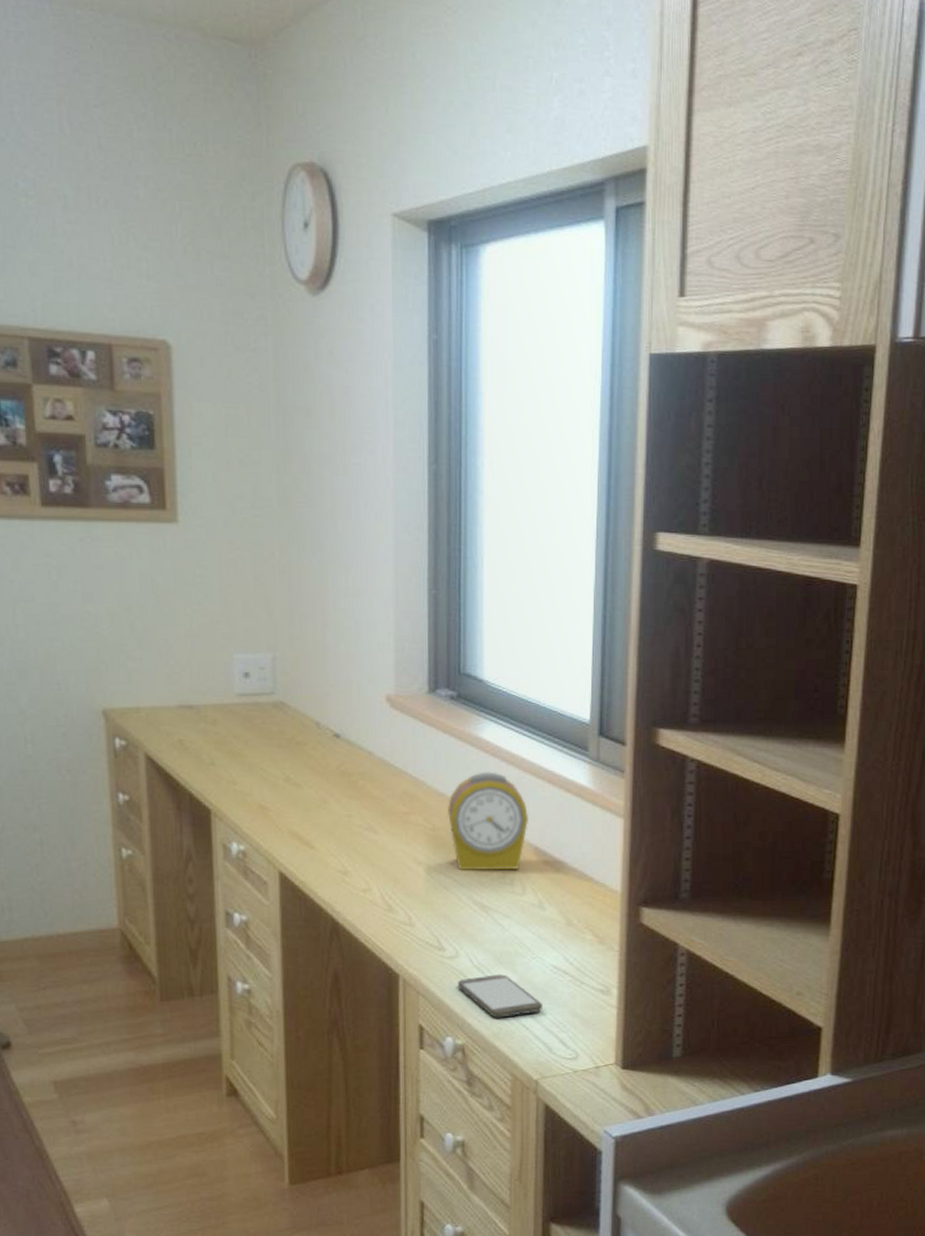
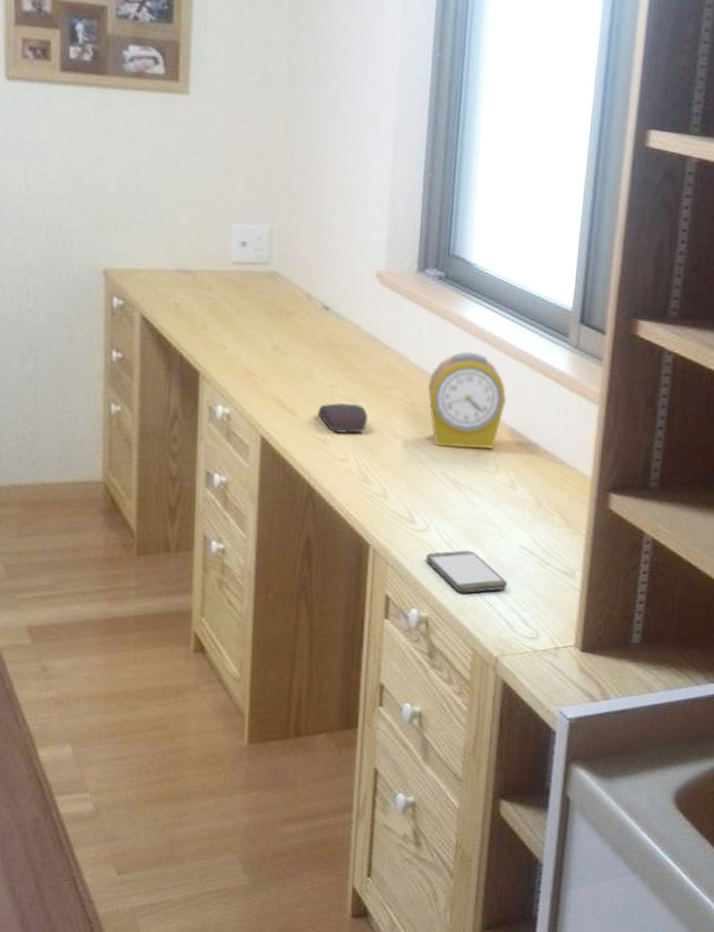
computer mouse: none [336,833,387,863] -> present [318,403,367,433]

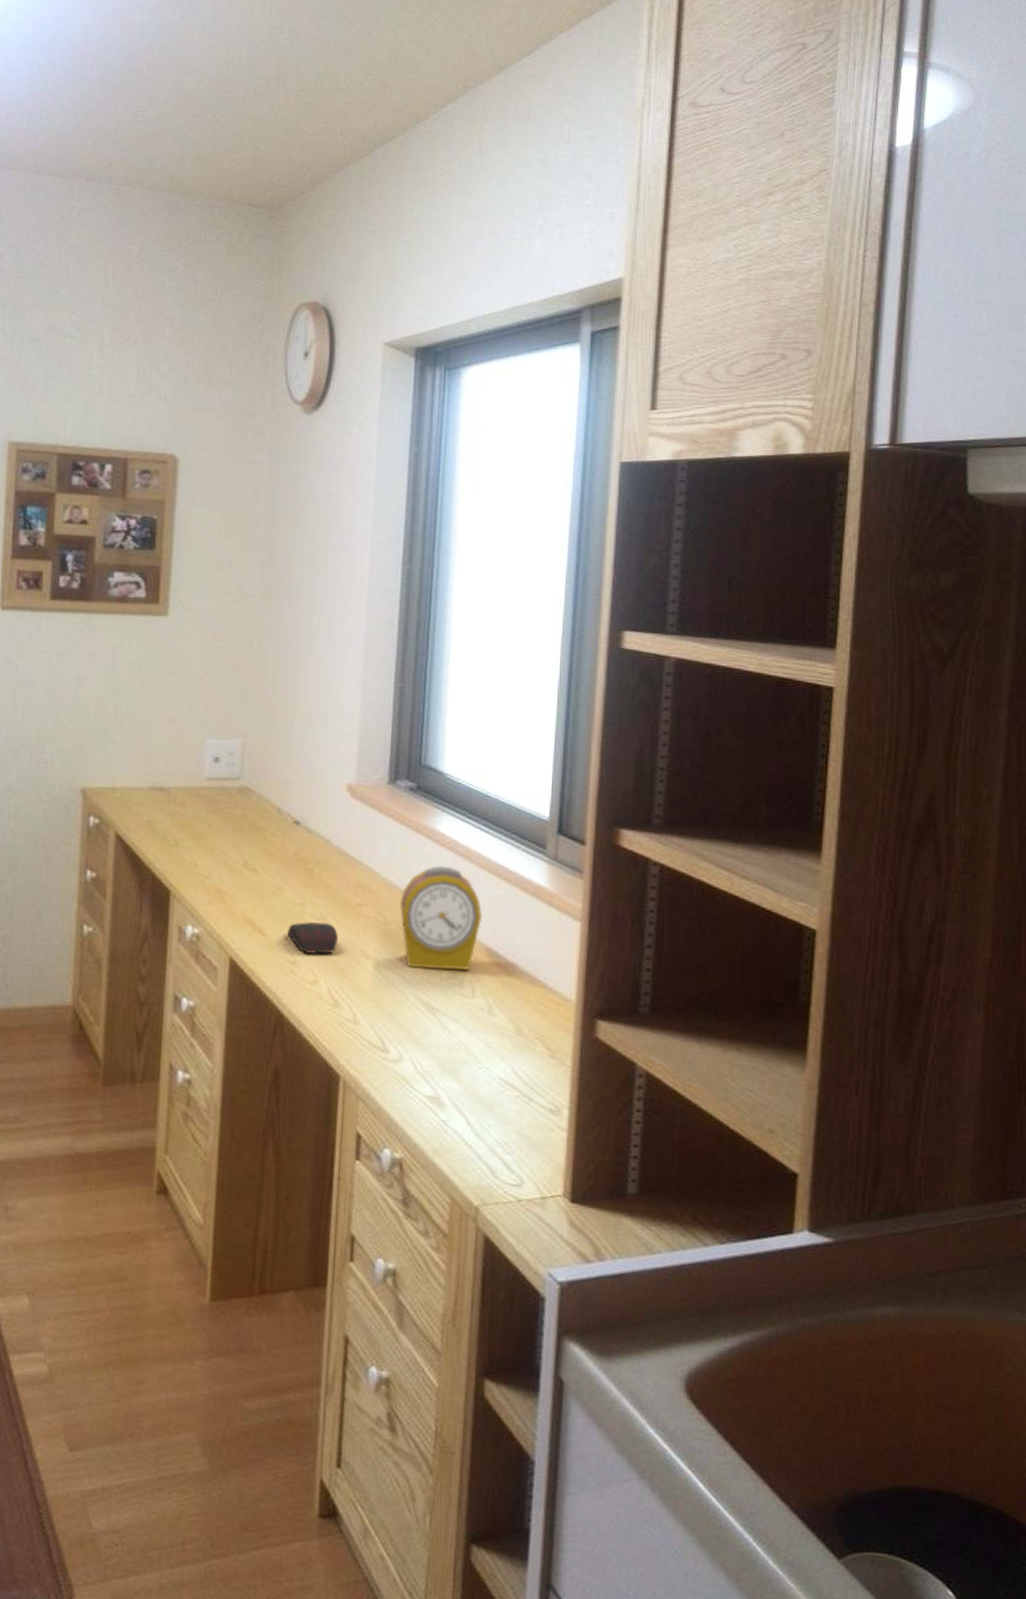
smartphone: present [425,550,507,593] -> none [399,1083,487,1132]

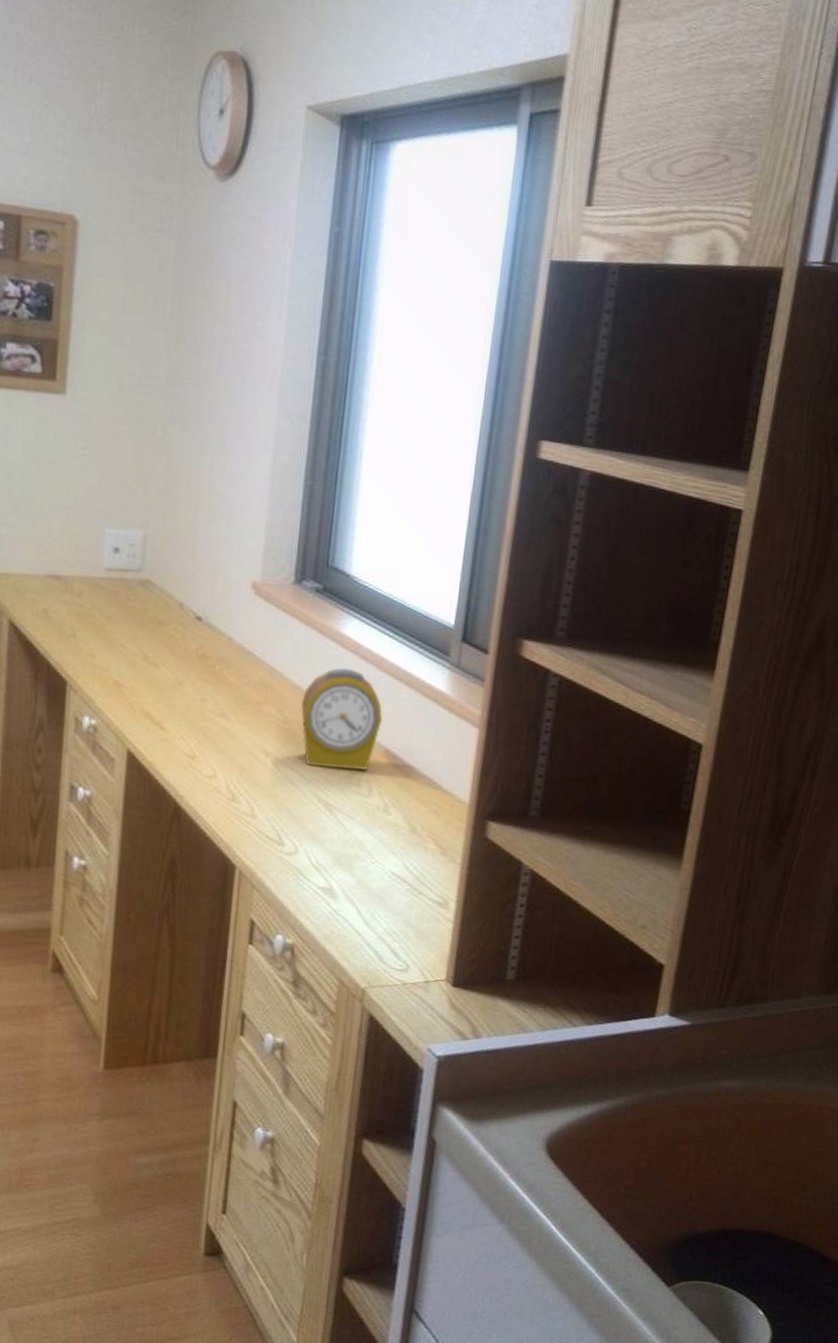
computer mouse: present [287,922,338,954] -> none [187,718,238,750]

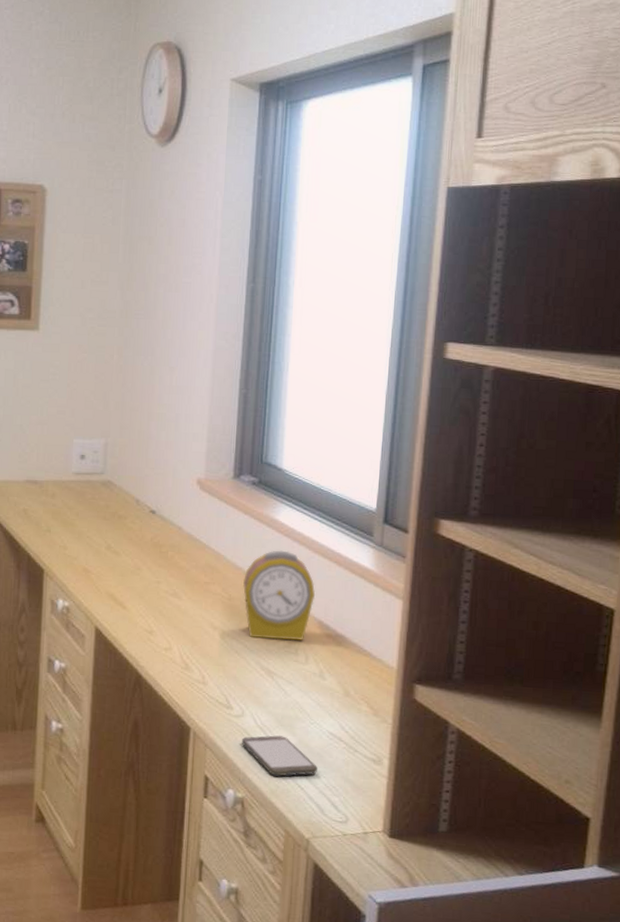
smartphone: none [293,875,377,921] -> present [241,735,317,777]

